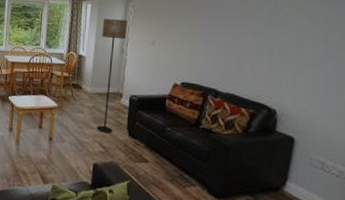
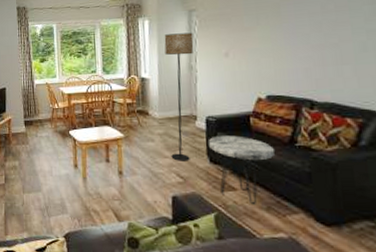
side table: none [129,113,182,176] -> present [208,135,274,205]

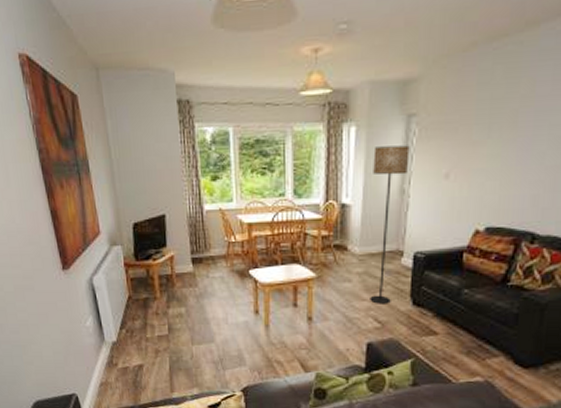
side table: present [208,135,274,205] -> none [413,274,484,350]

